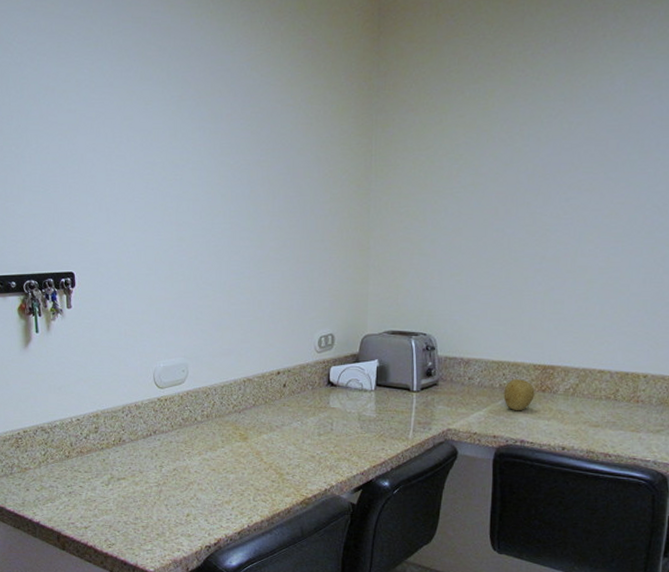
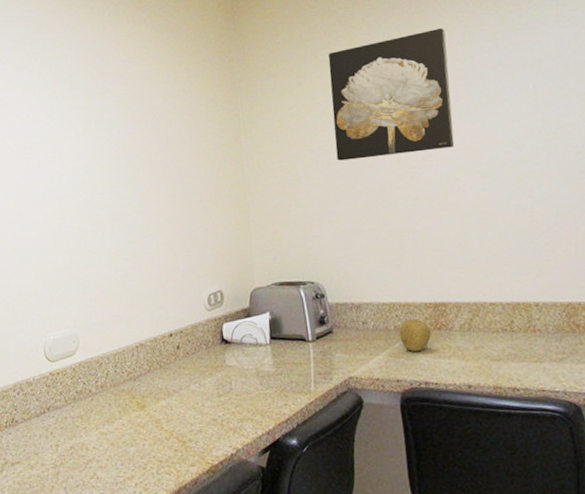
wall art: none [468,71,607,211] -> present [328,28,455,161]

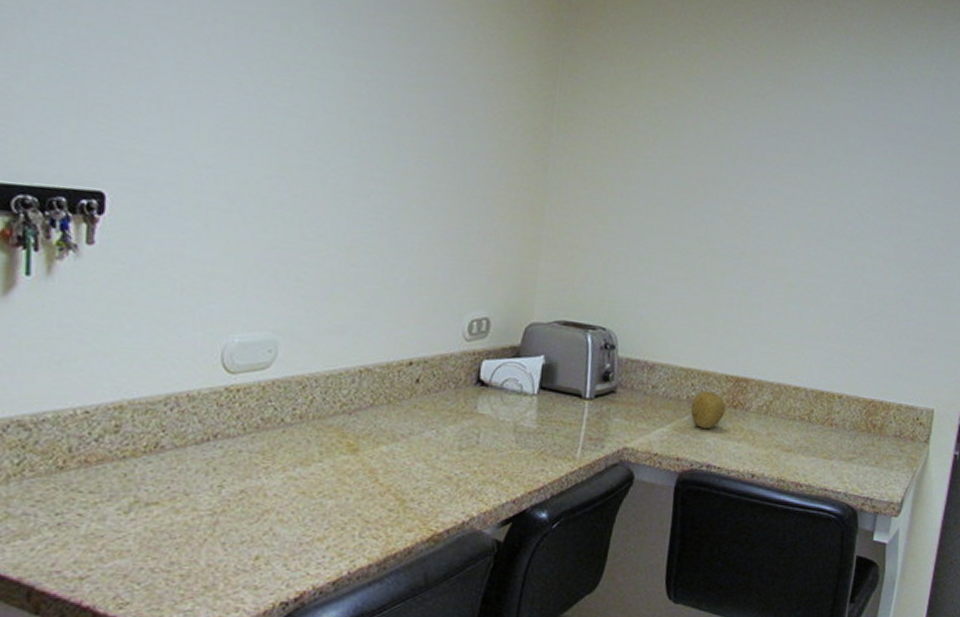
wall art: present [328,28,455,161] -> none [664,48,817,202]

